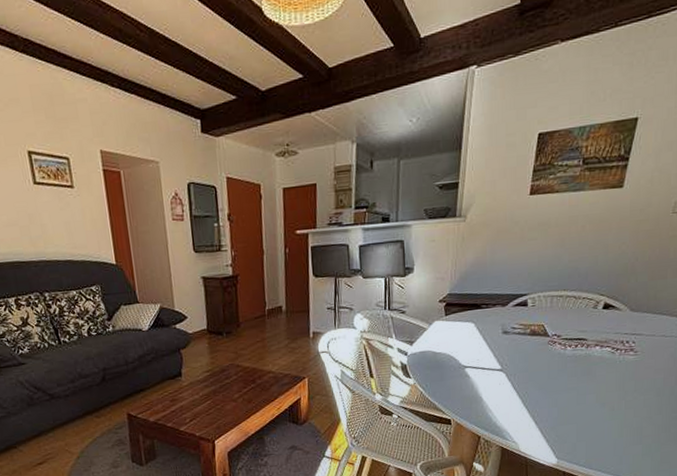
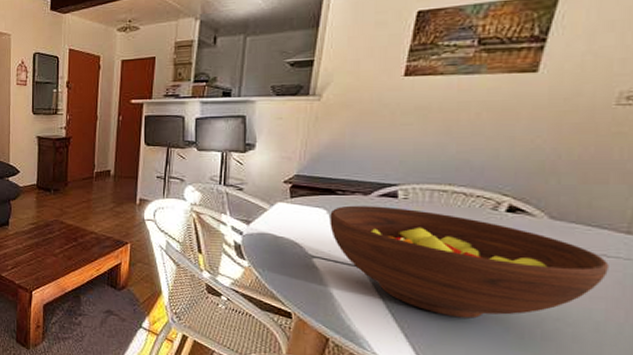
fruit bowl: none [477,314,666,402] -> present [330,205,609,319]

